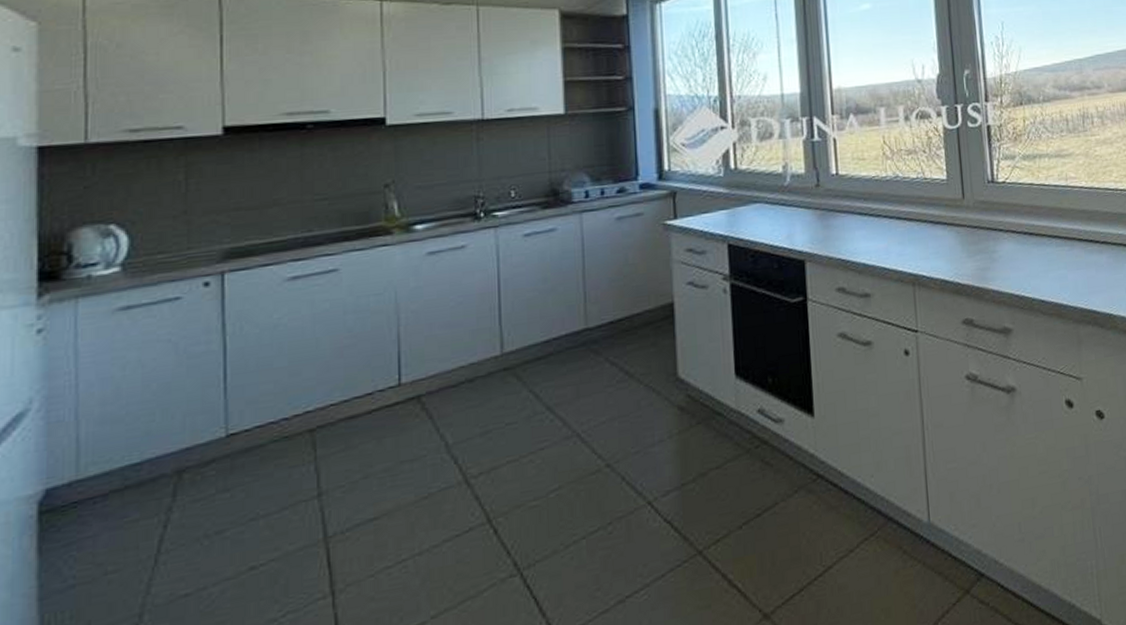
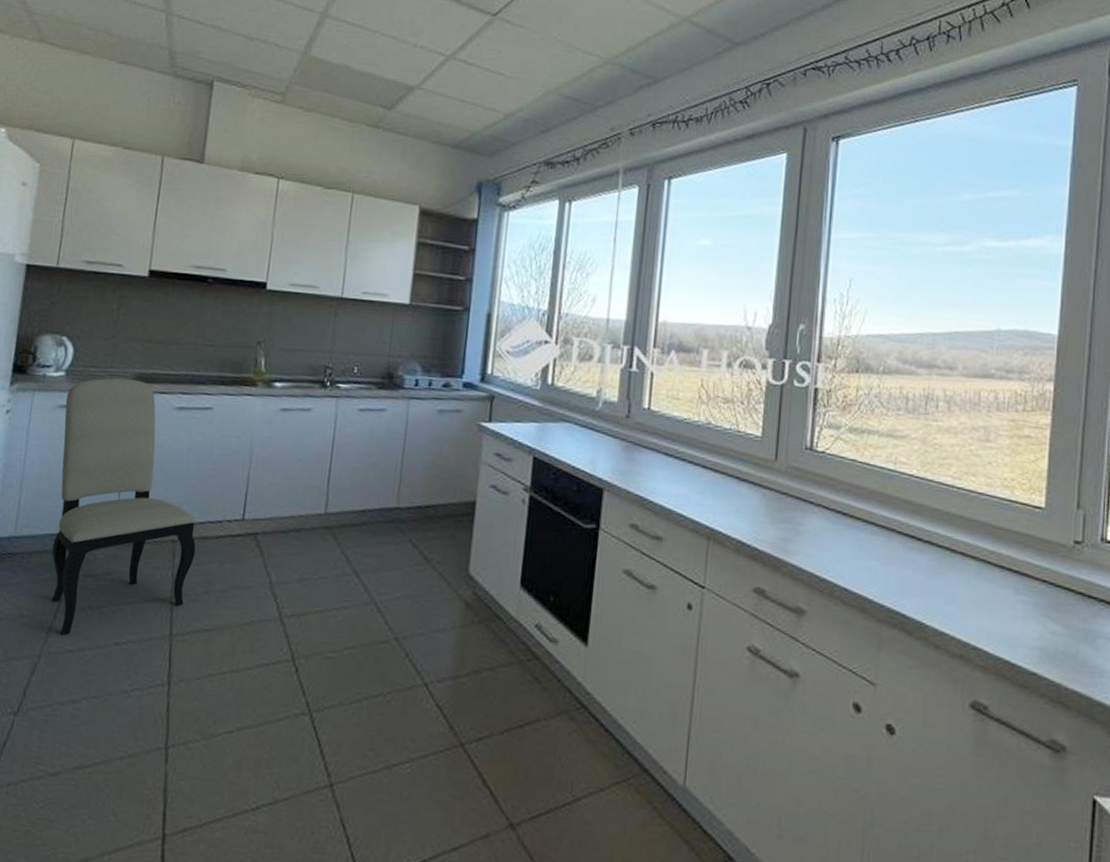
dining chair: none [127,256,343,579] -> present [51,377,196,635]

